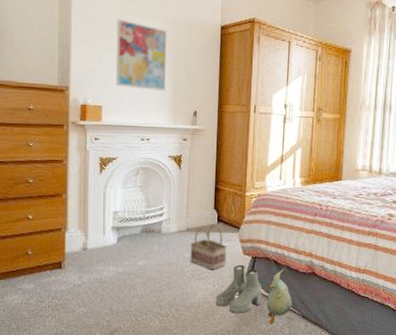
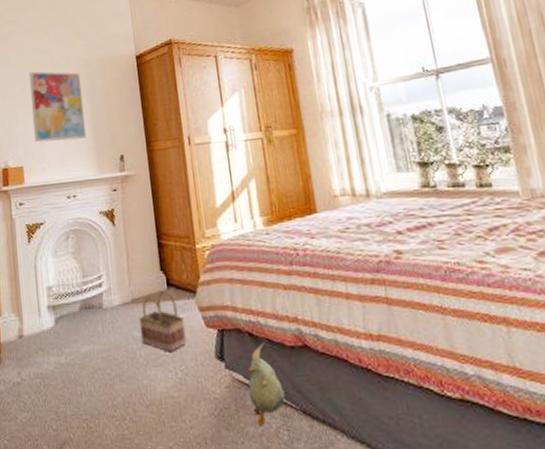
boots: present [215,264,262,314] -> none [180,341,242,413]

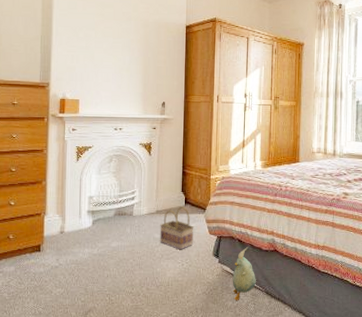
wall art: present [28,71,86,143] -> none [91,22,138,85]

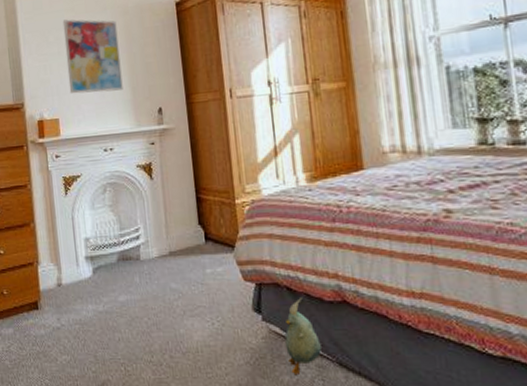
wall art: none [91,22,138,85] -> present [62,19,123,94]
basket: present [159,206,194,250] -> none [176,244,224,304]

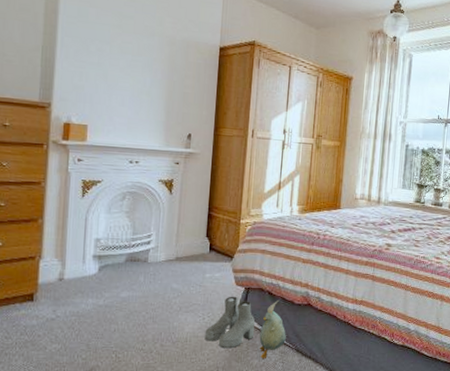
wall art: present [62,19,123,94] -> none [103,34,162,112]
boots: none [217,294,278,361] -> present [204,296,255,349]

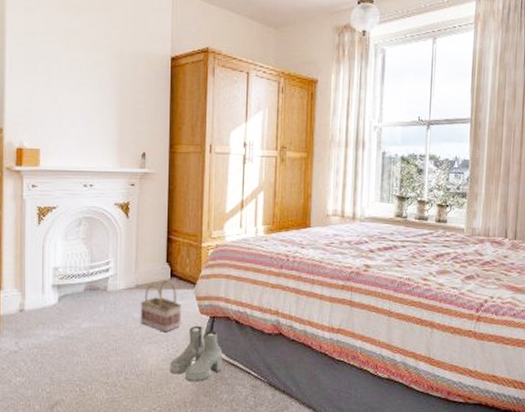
basket: none [178,253,219,302] -> present [140,280,182,333]
plush toy: present [259,301,286,360] -> none [228,330,257,394]

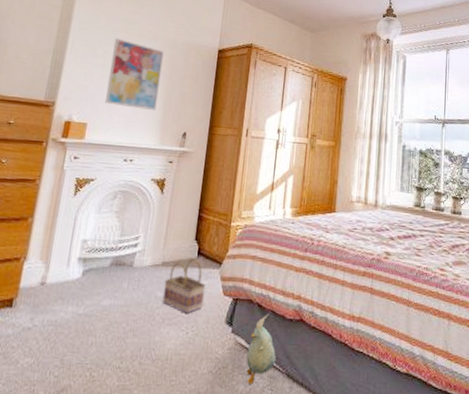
wall art: none [54,52,111,132] -> present [104,38,164,111]
boots: present [170,325,222,382] -> none [186,307,242,370]
plush toy: none [228,330,257,394] -> present [246,314,276,385]

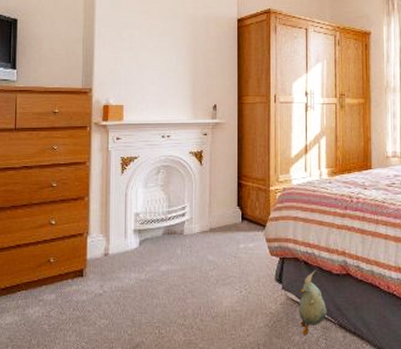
wall art: present [104,38,164,111] -> none [136,20,185,87]
basket: present [162,258,206,314] -> none [214,223,253,274]

